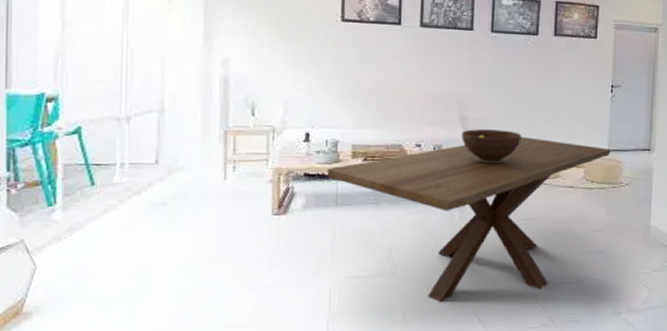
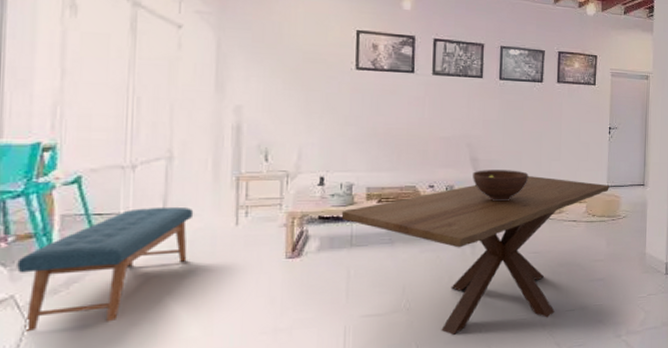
bench: none [26,159,185,276] -> present [17,206,194,333]

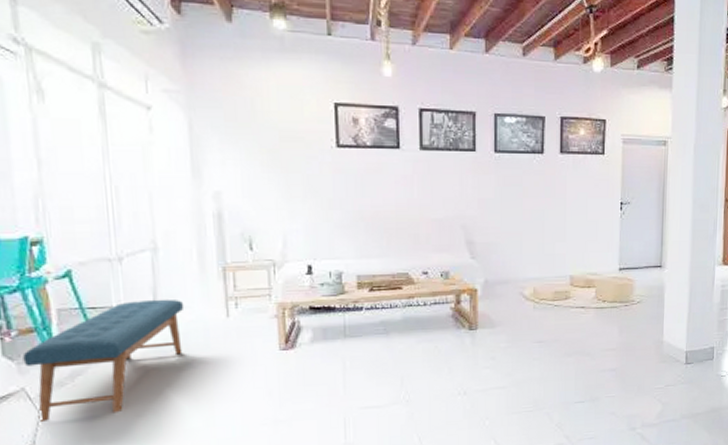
dining table: present [341,175,610,336] -> none [332,258,622,428]
fruit bowl: present [473,170,529,202] -> none [469,253,531,288]

